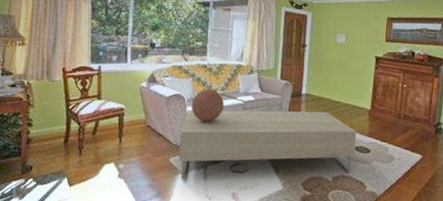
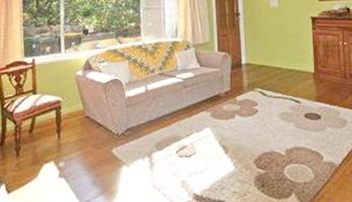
coffee table: present [178,110,357,180] -> none [121,80,306,172]
decorative sphere: present [191,89,225,122] -> none [129,70,164,106]

